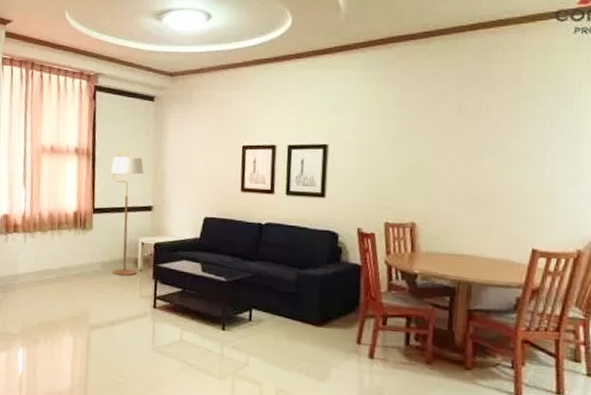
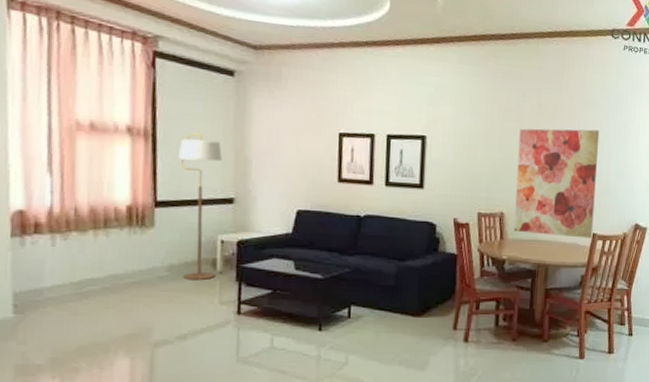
wall art: none [428,128,541,255] -> present [514,128,600,238]

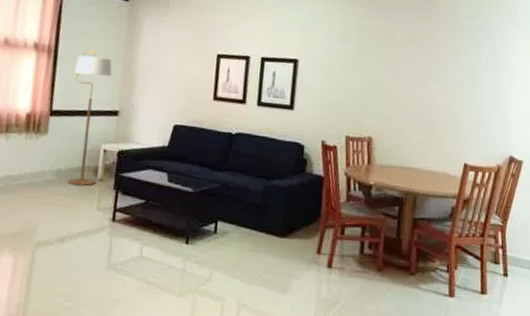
wall art: present [514,128,600,238] -> none [382,55,472,169]

